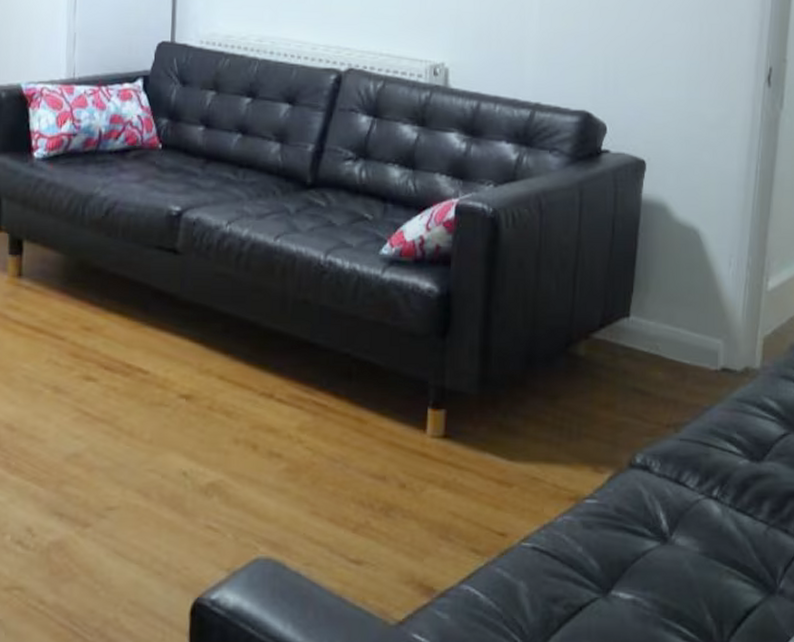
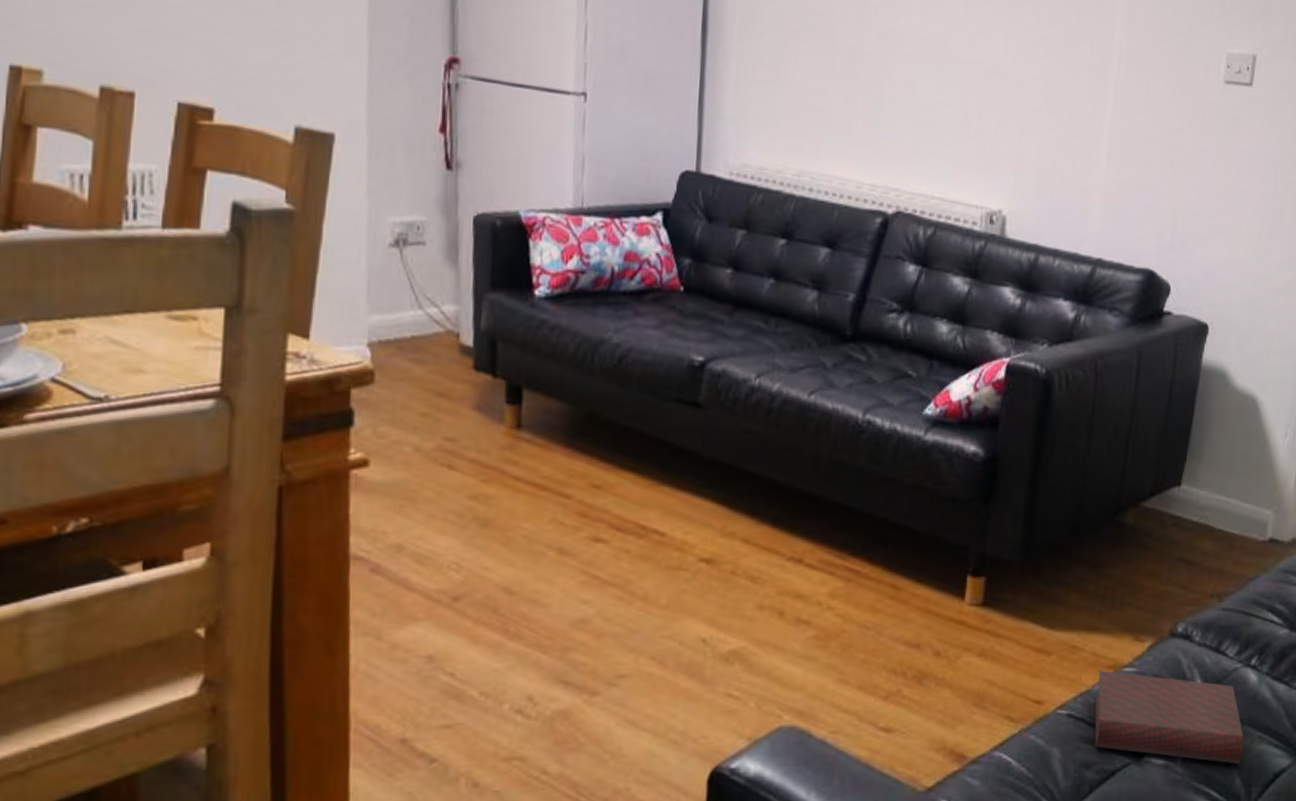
book: none [558,502,712,600] -> present [1095,670,1244,764]

